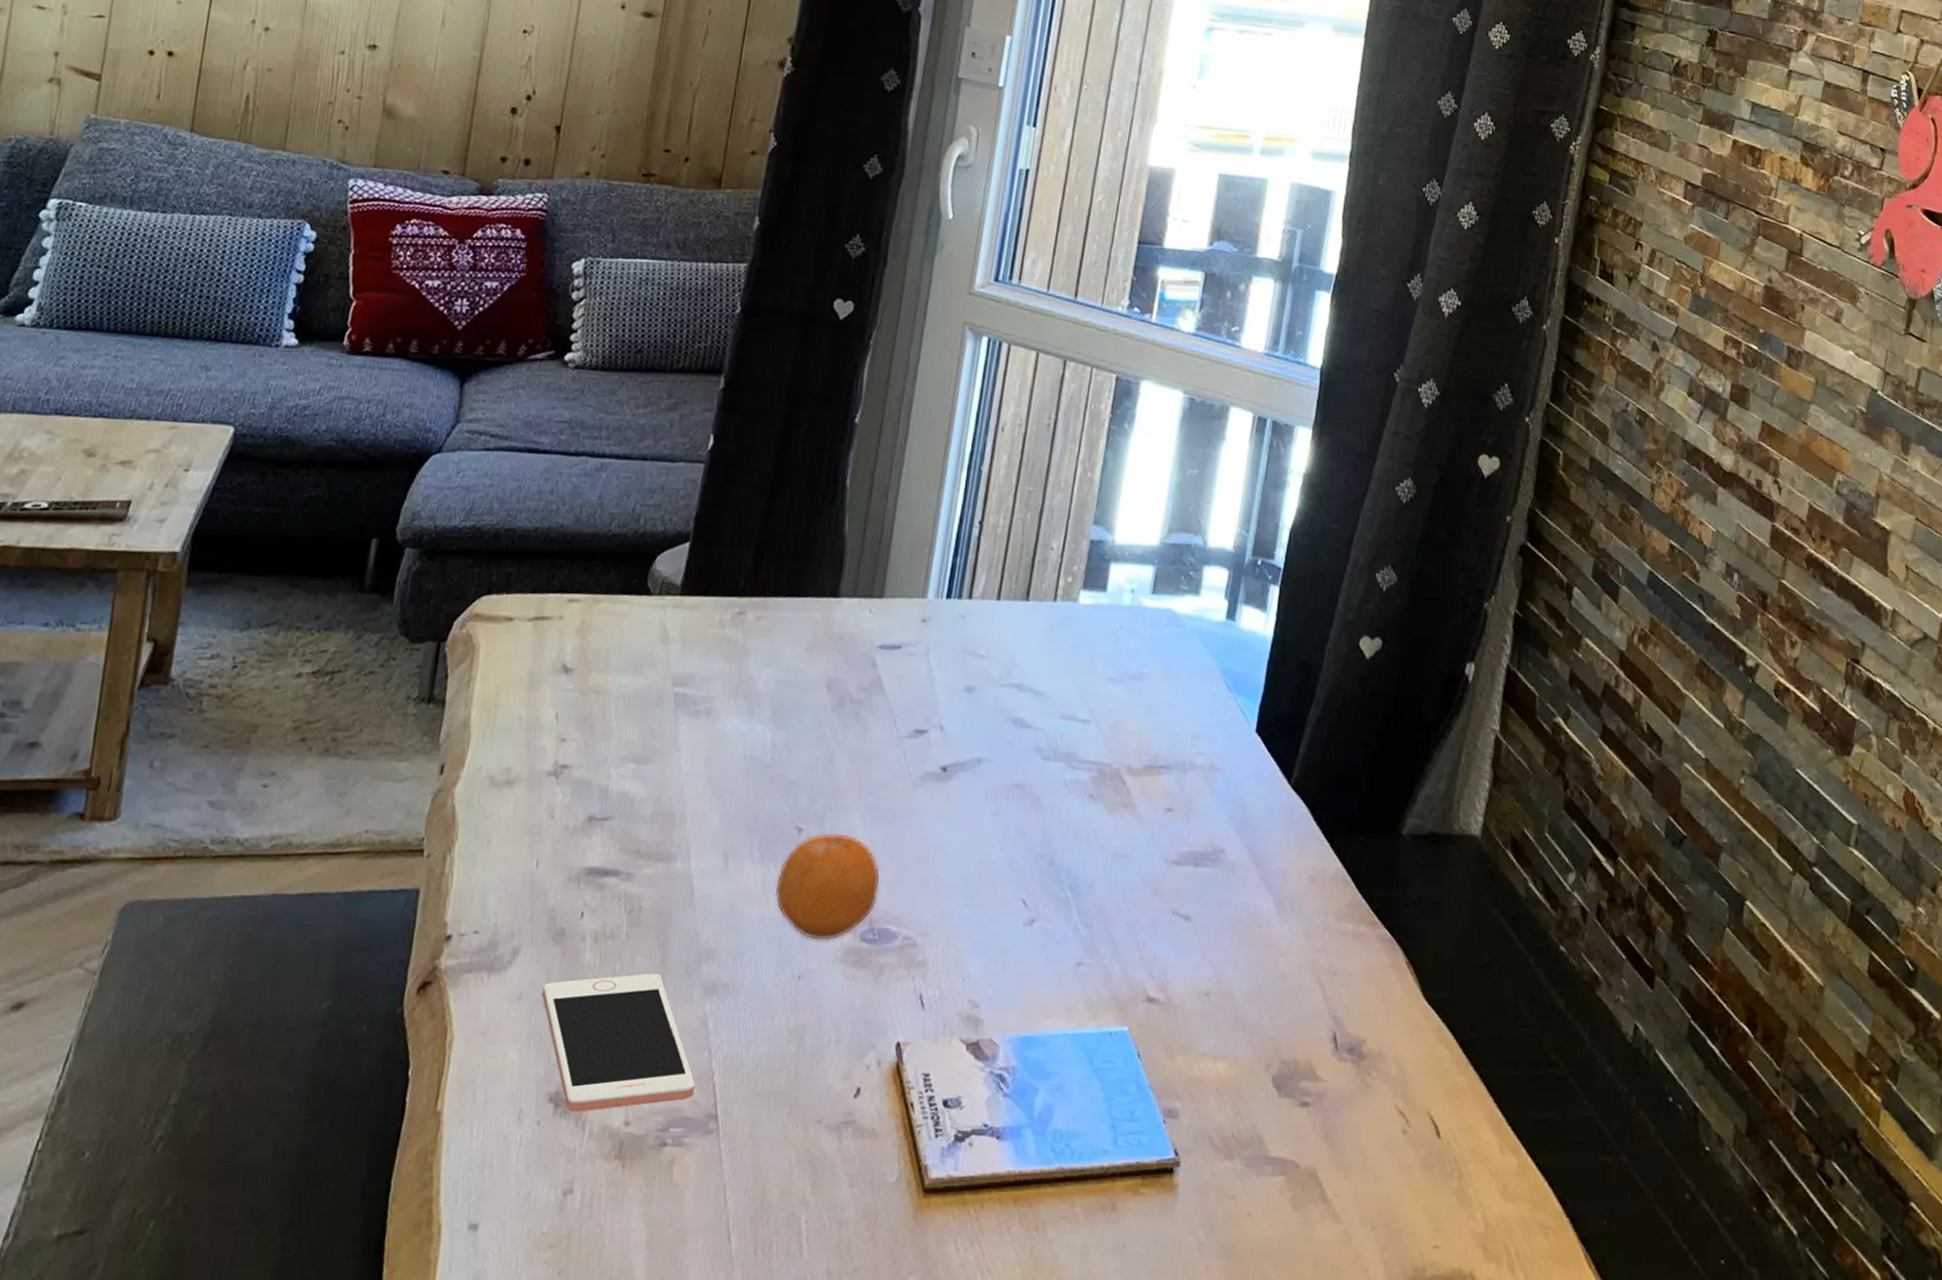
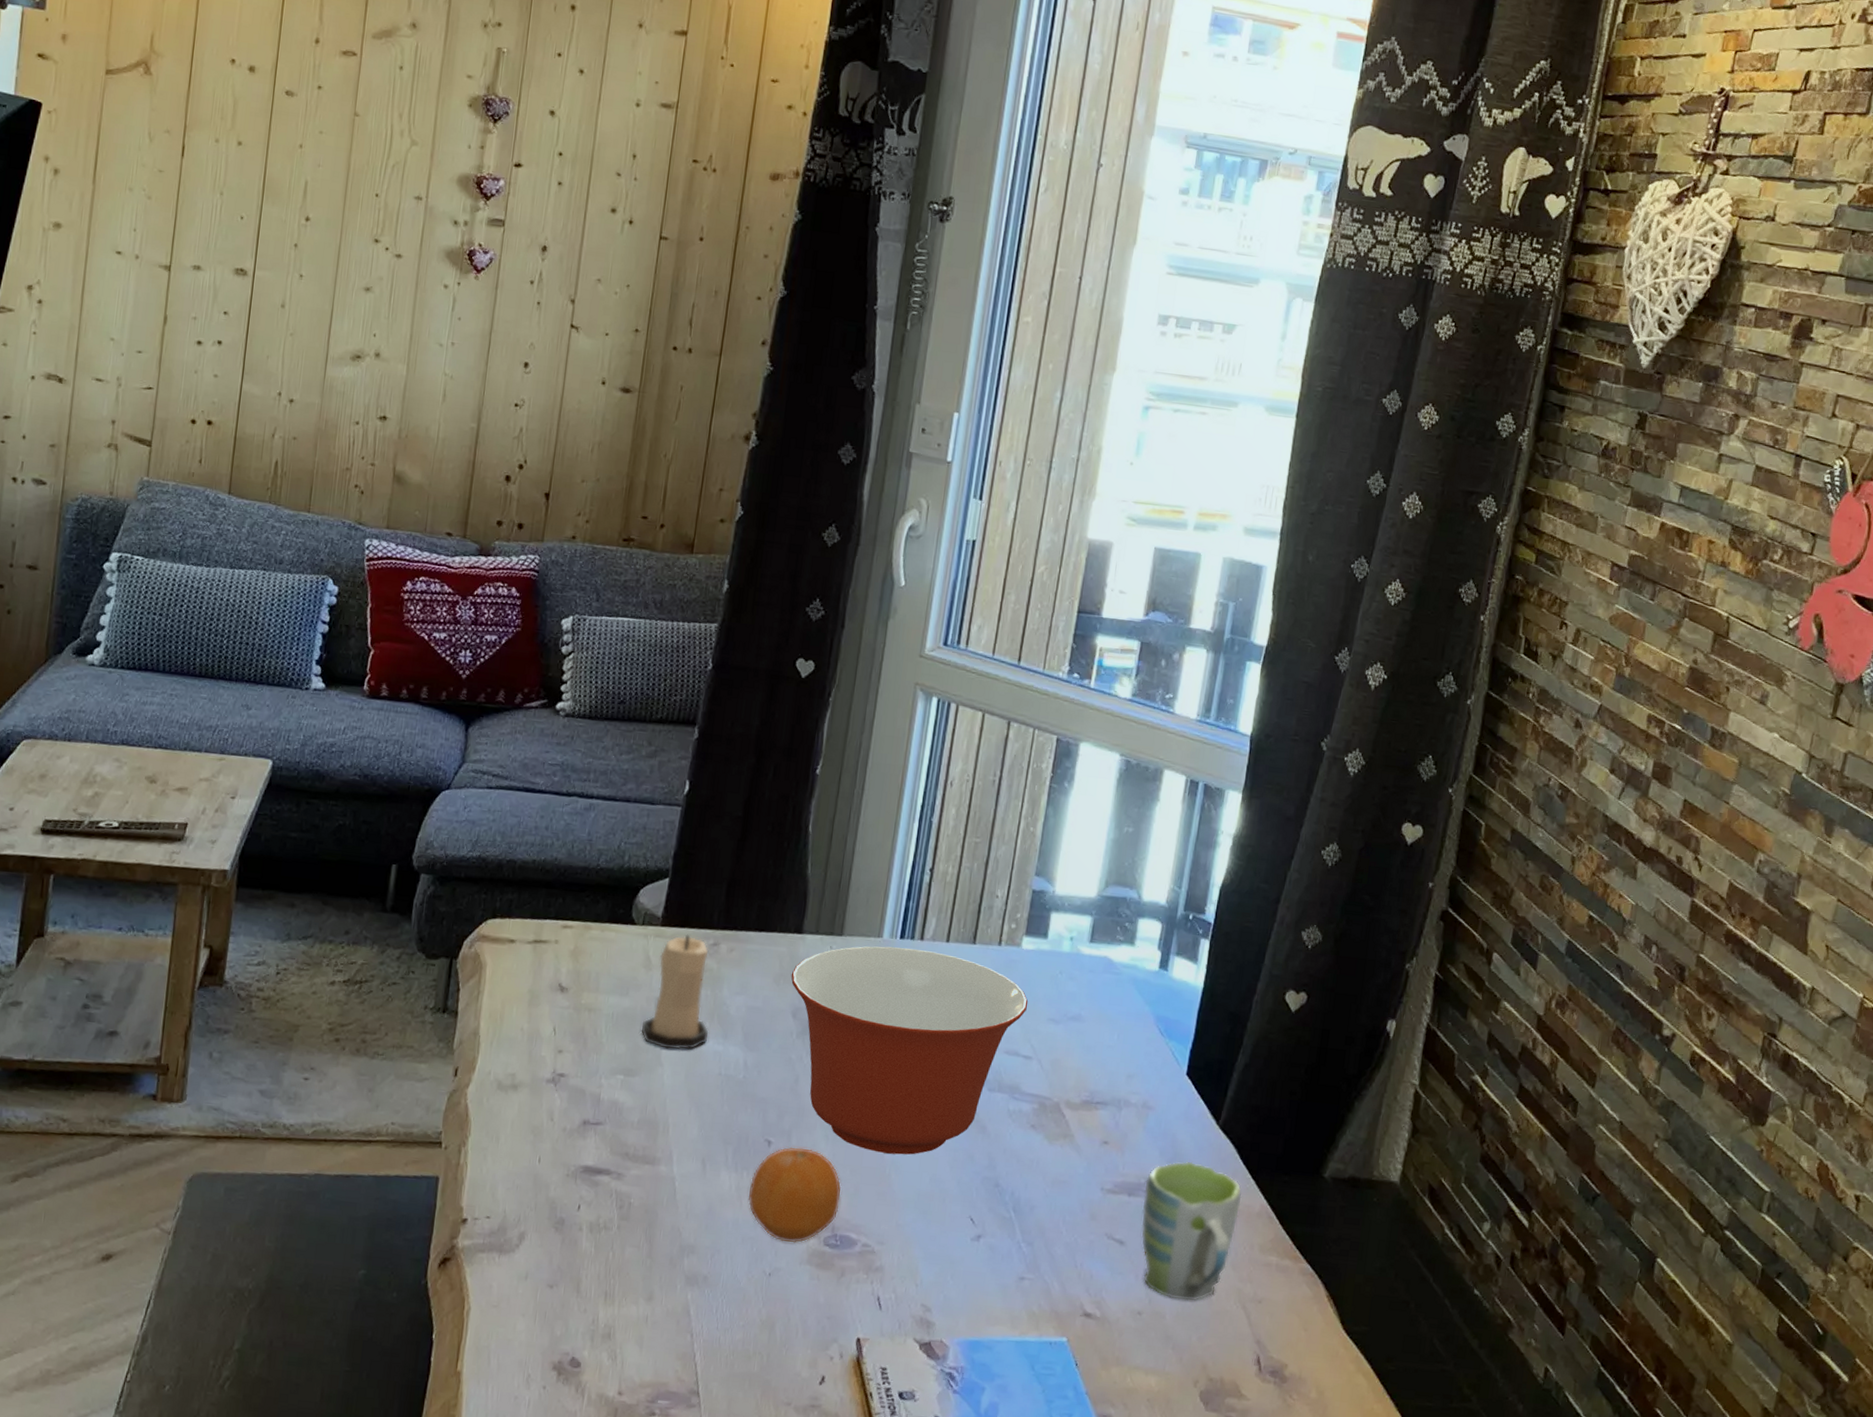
cell phone: present [541,973,695,1112] -> none [545,1262,679,1381]
candle: none [656,603,734,731] -> present [641,934,709,1050]
mixing bowl: none [825,607,1086,835] -> present [791,946,1029,1155]
mug: none [1208,825,1315,977] -> present [1141,1161,1242,1301]

